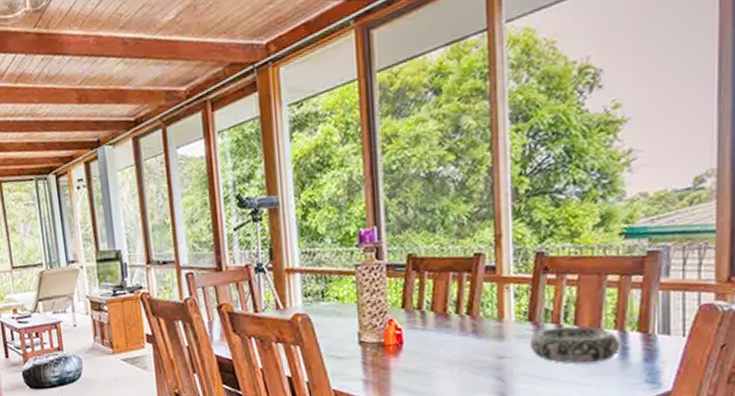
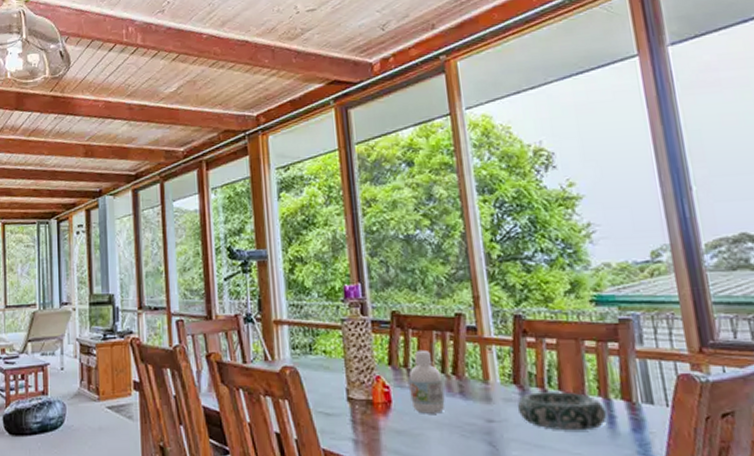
bottle: none [422,291,457,354] -> present [408,349,446,414]

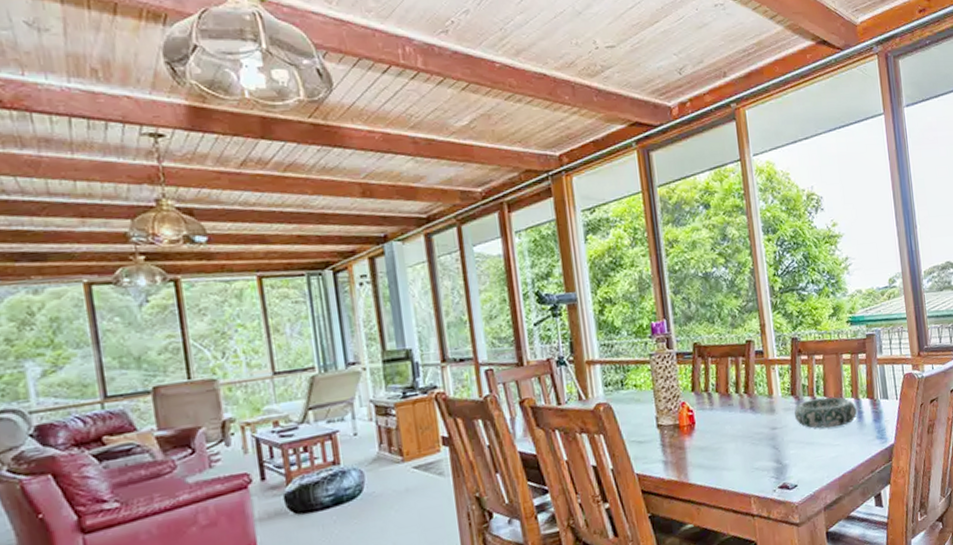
bottle: present [408,349,446,414] -> none [709,374,739,430]

